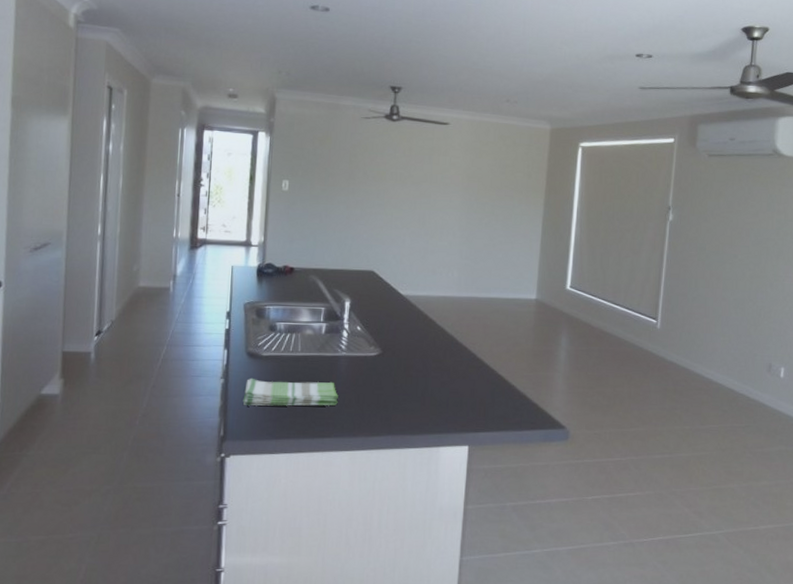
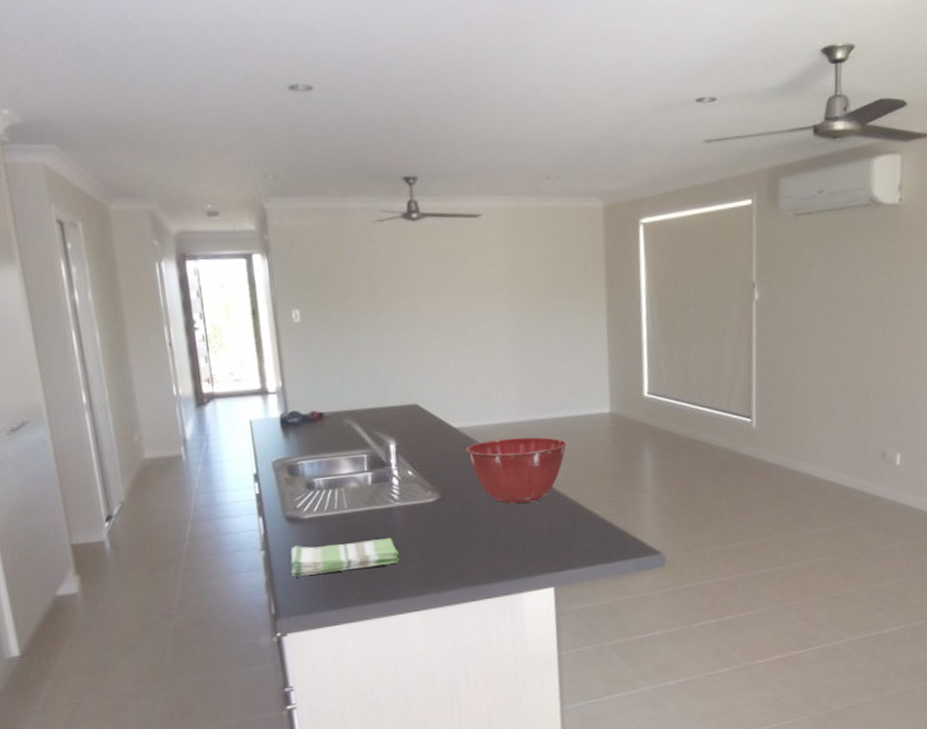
mixing bowl: none [409,309,496,367] -> present [465,437,568,504]

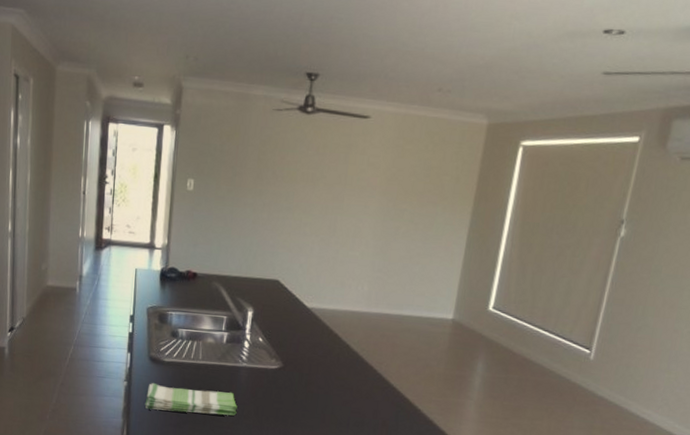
mixing bowl: present [465,437,568,504] -> none [313,324,407,387]

